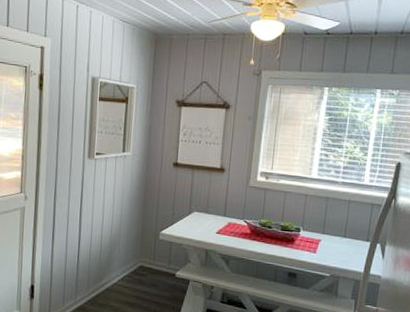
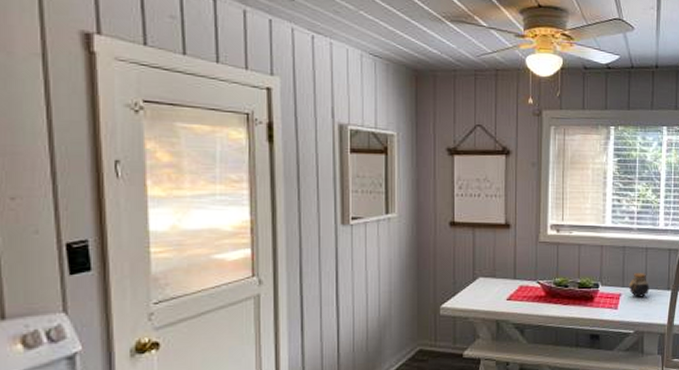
jar: none [328,222,349,245] -> present [628,273,650,297]

